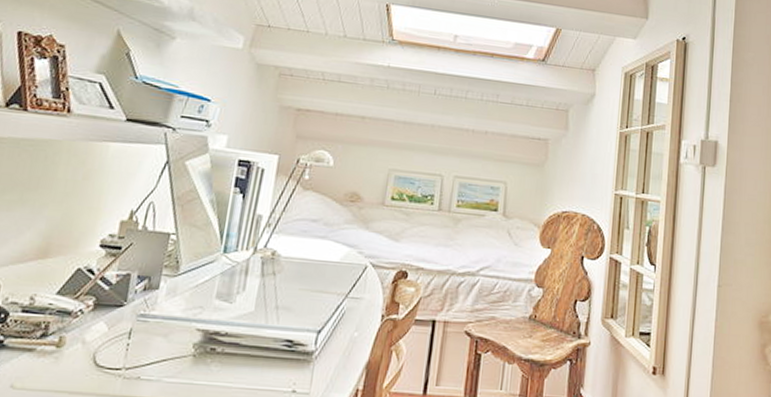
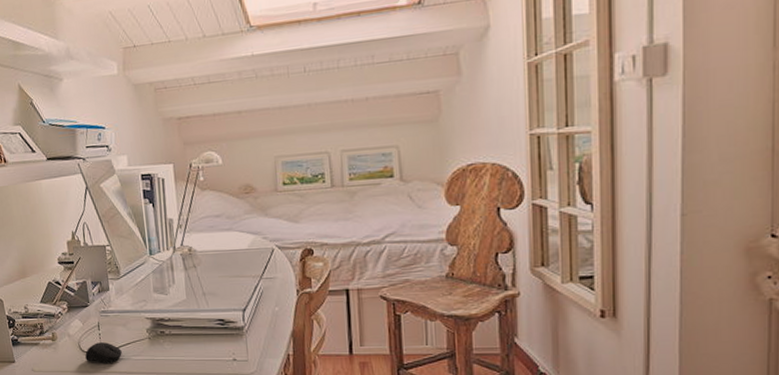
computer mouse: none [97,355,152,385] -> present [85,342,122,363]

